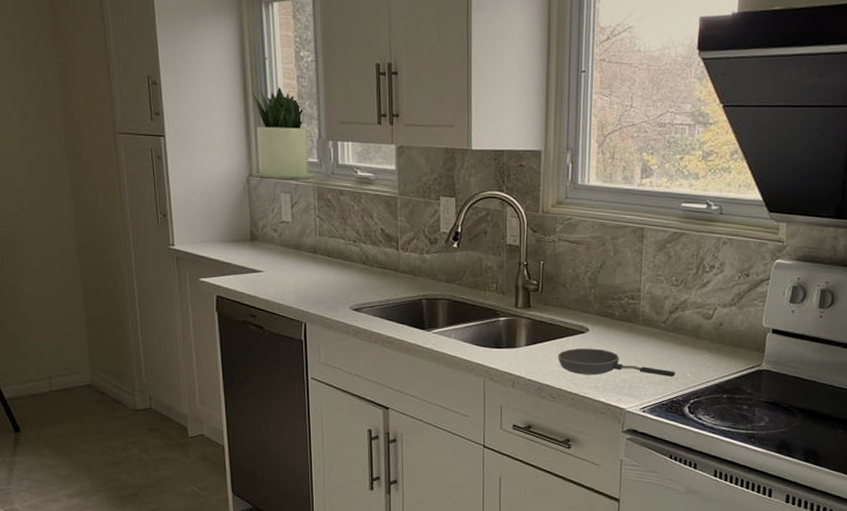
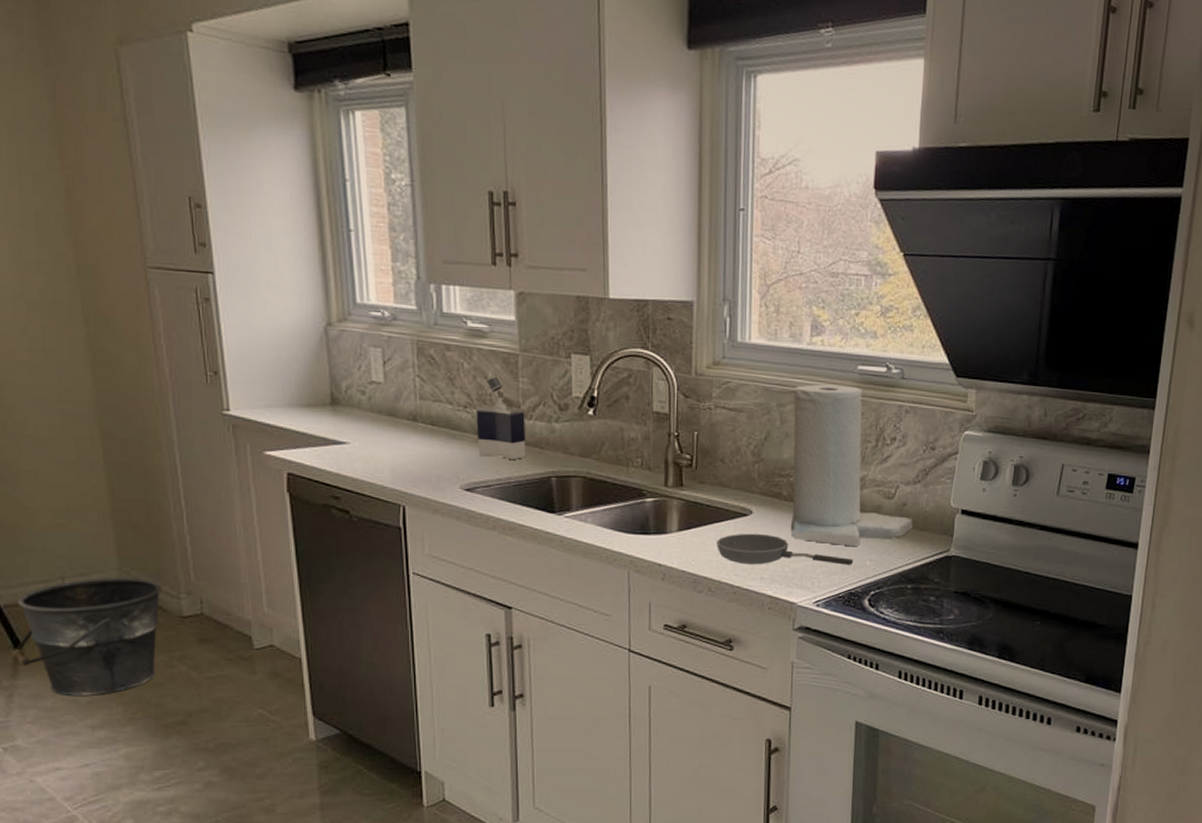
bucket: none [14,378,121,471] -> present [13,578,162,696]
planter: present [252,87,315,181] -> none [329,216,414,332]
perfume bottle: none [363,215,403,286] -> present [476,376,527,461]
paper towel: none [621,219,729,361] -> present [790,384,913,547]

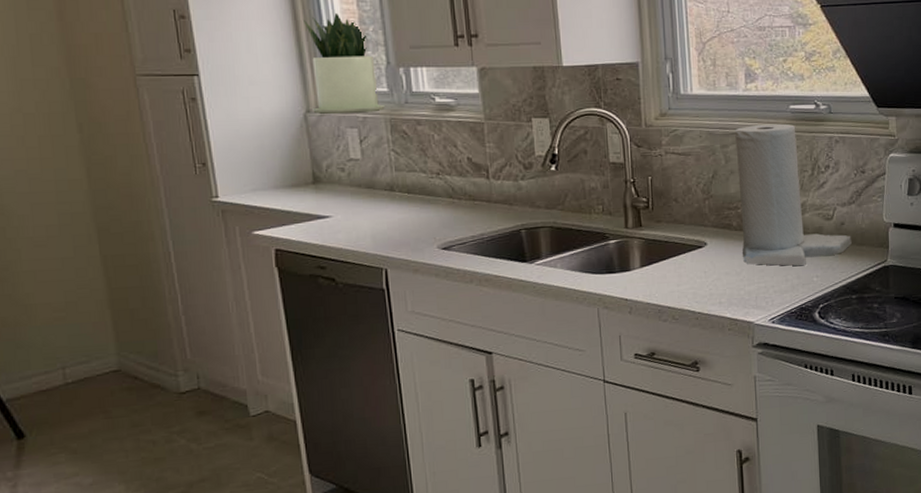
bucket: present [13,578,162,696] -> none [16,361,159,480]
planter: none [329,216,414,332] -> present [304,13,386,115]
perfume bottle: present [476,376,527,461] -> none [448,143,497,218]
frying pan: present [716,533,854,566] -> none [676,262,802,292]

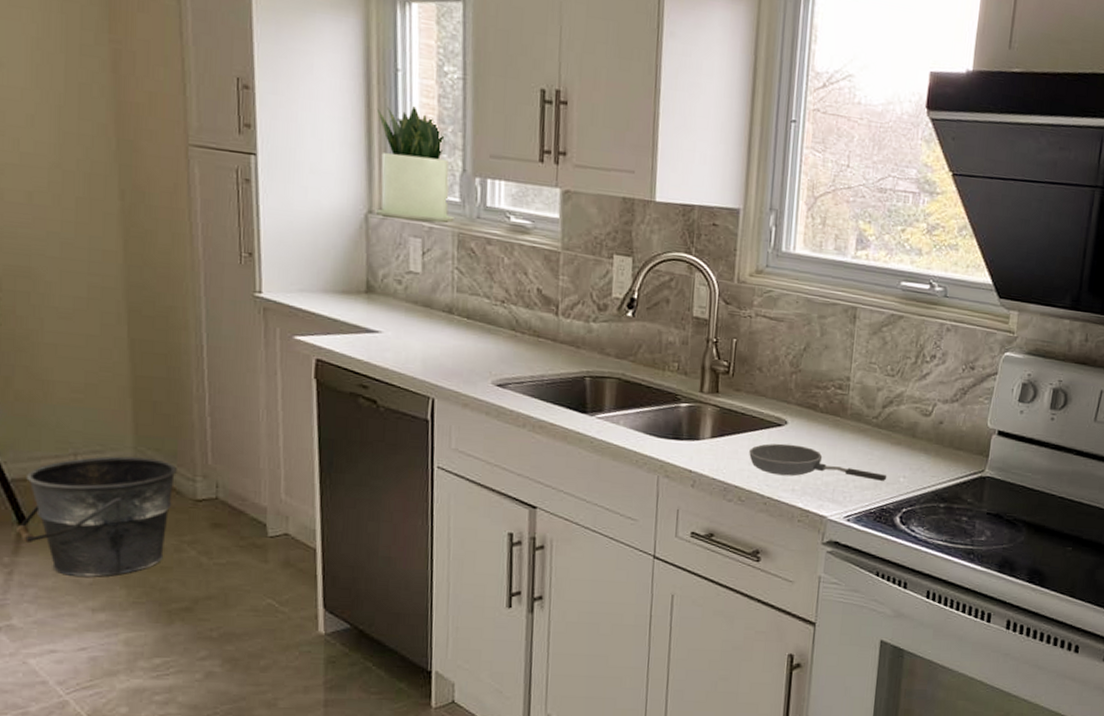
bucket: none [16,361,159,480] -> present [17,456,177,577]
frying pan: none [676,262,802,292] -> present [749,443,887,482]
paper towel: present [735,123,852,266] -> none [824,298,949,463]

